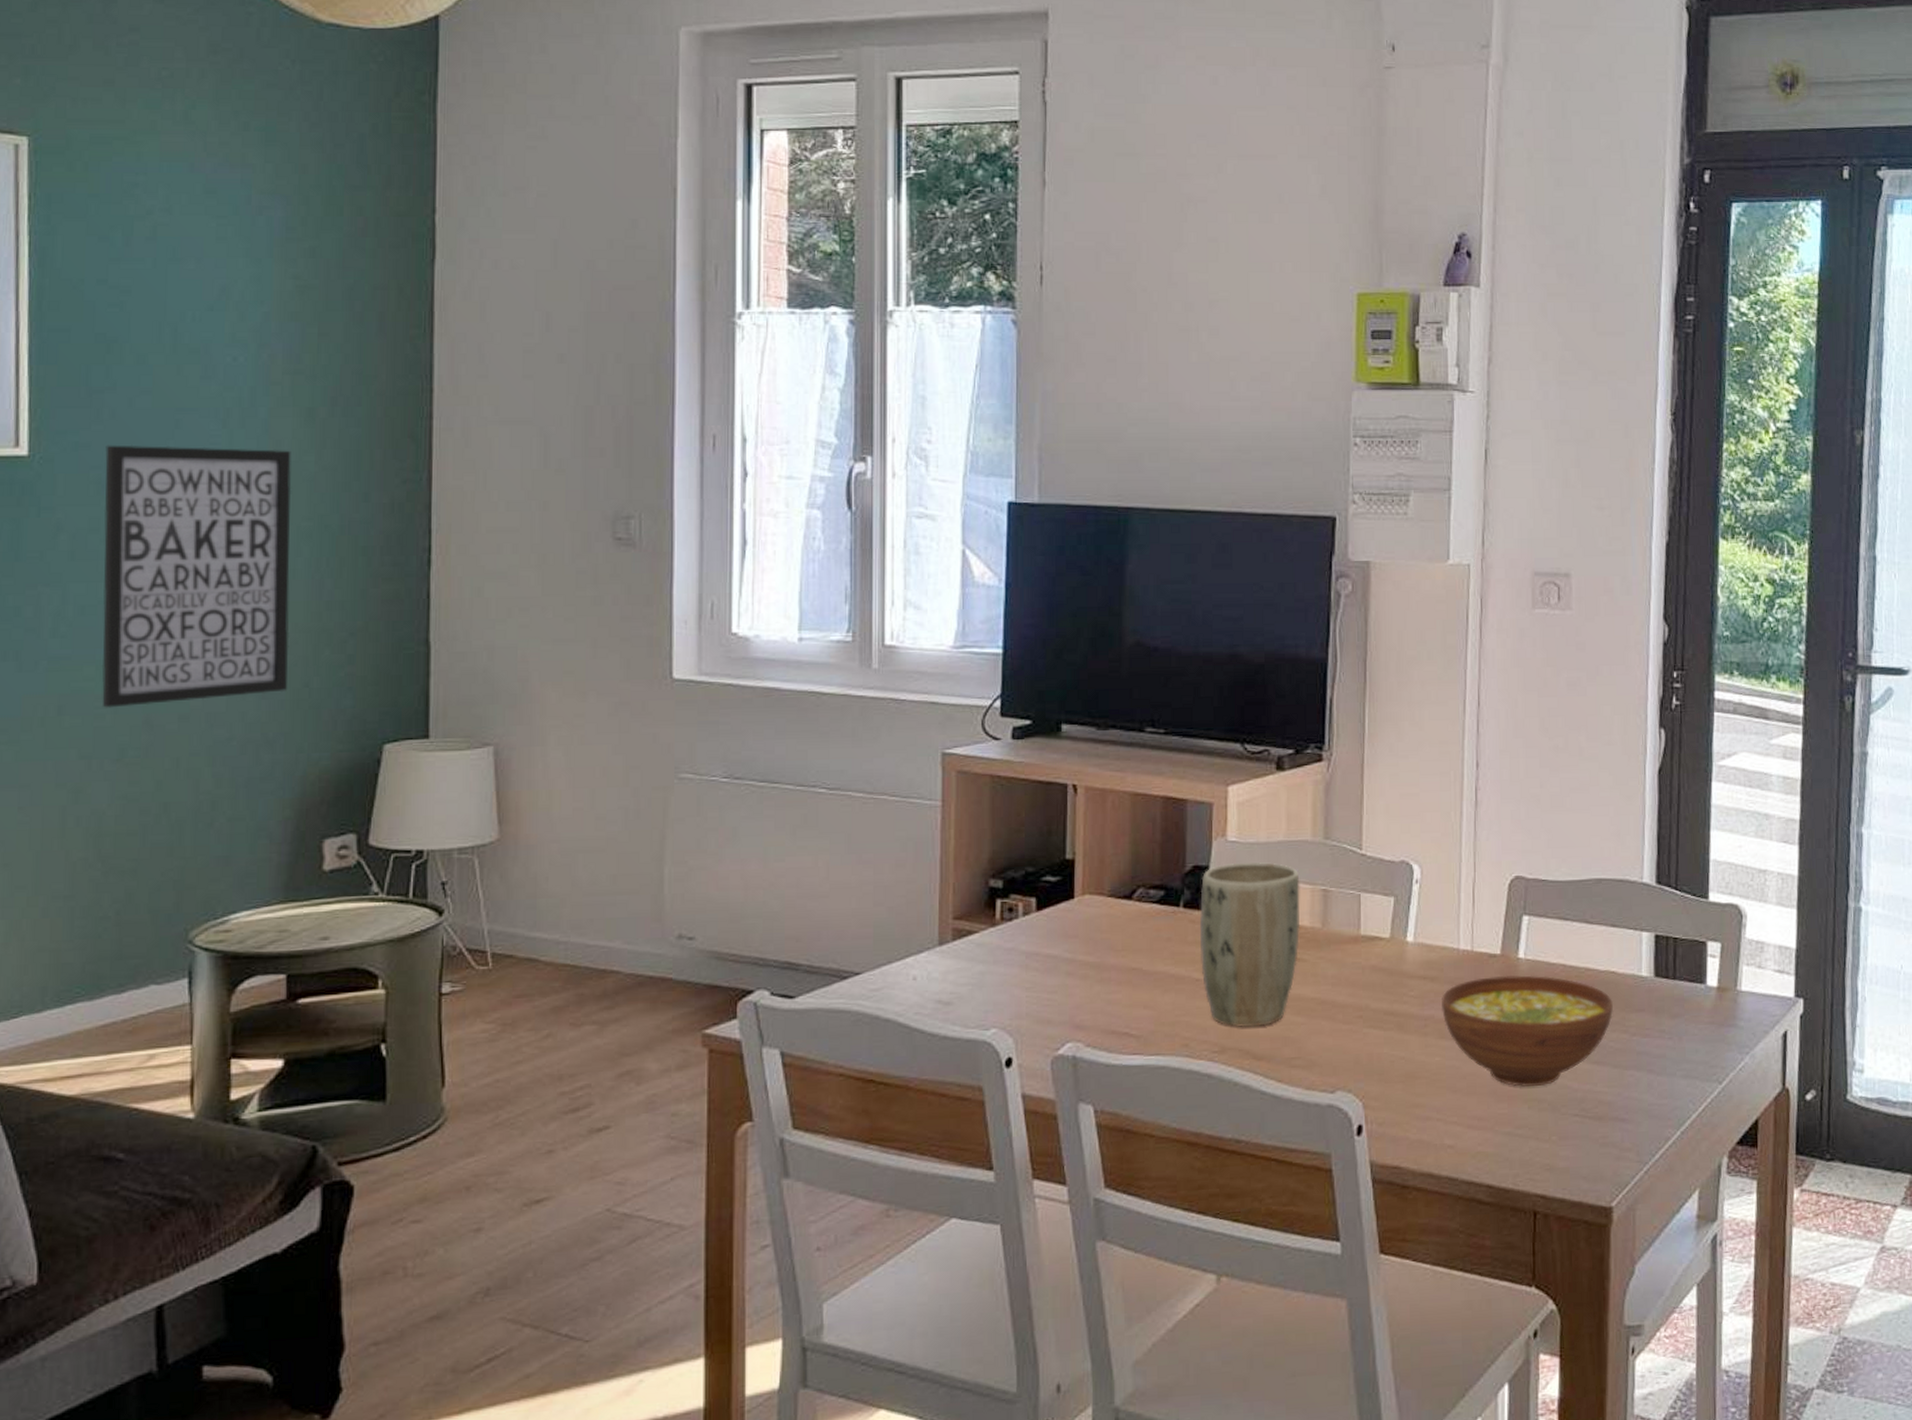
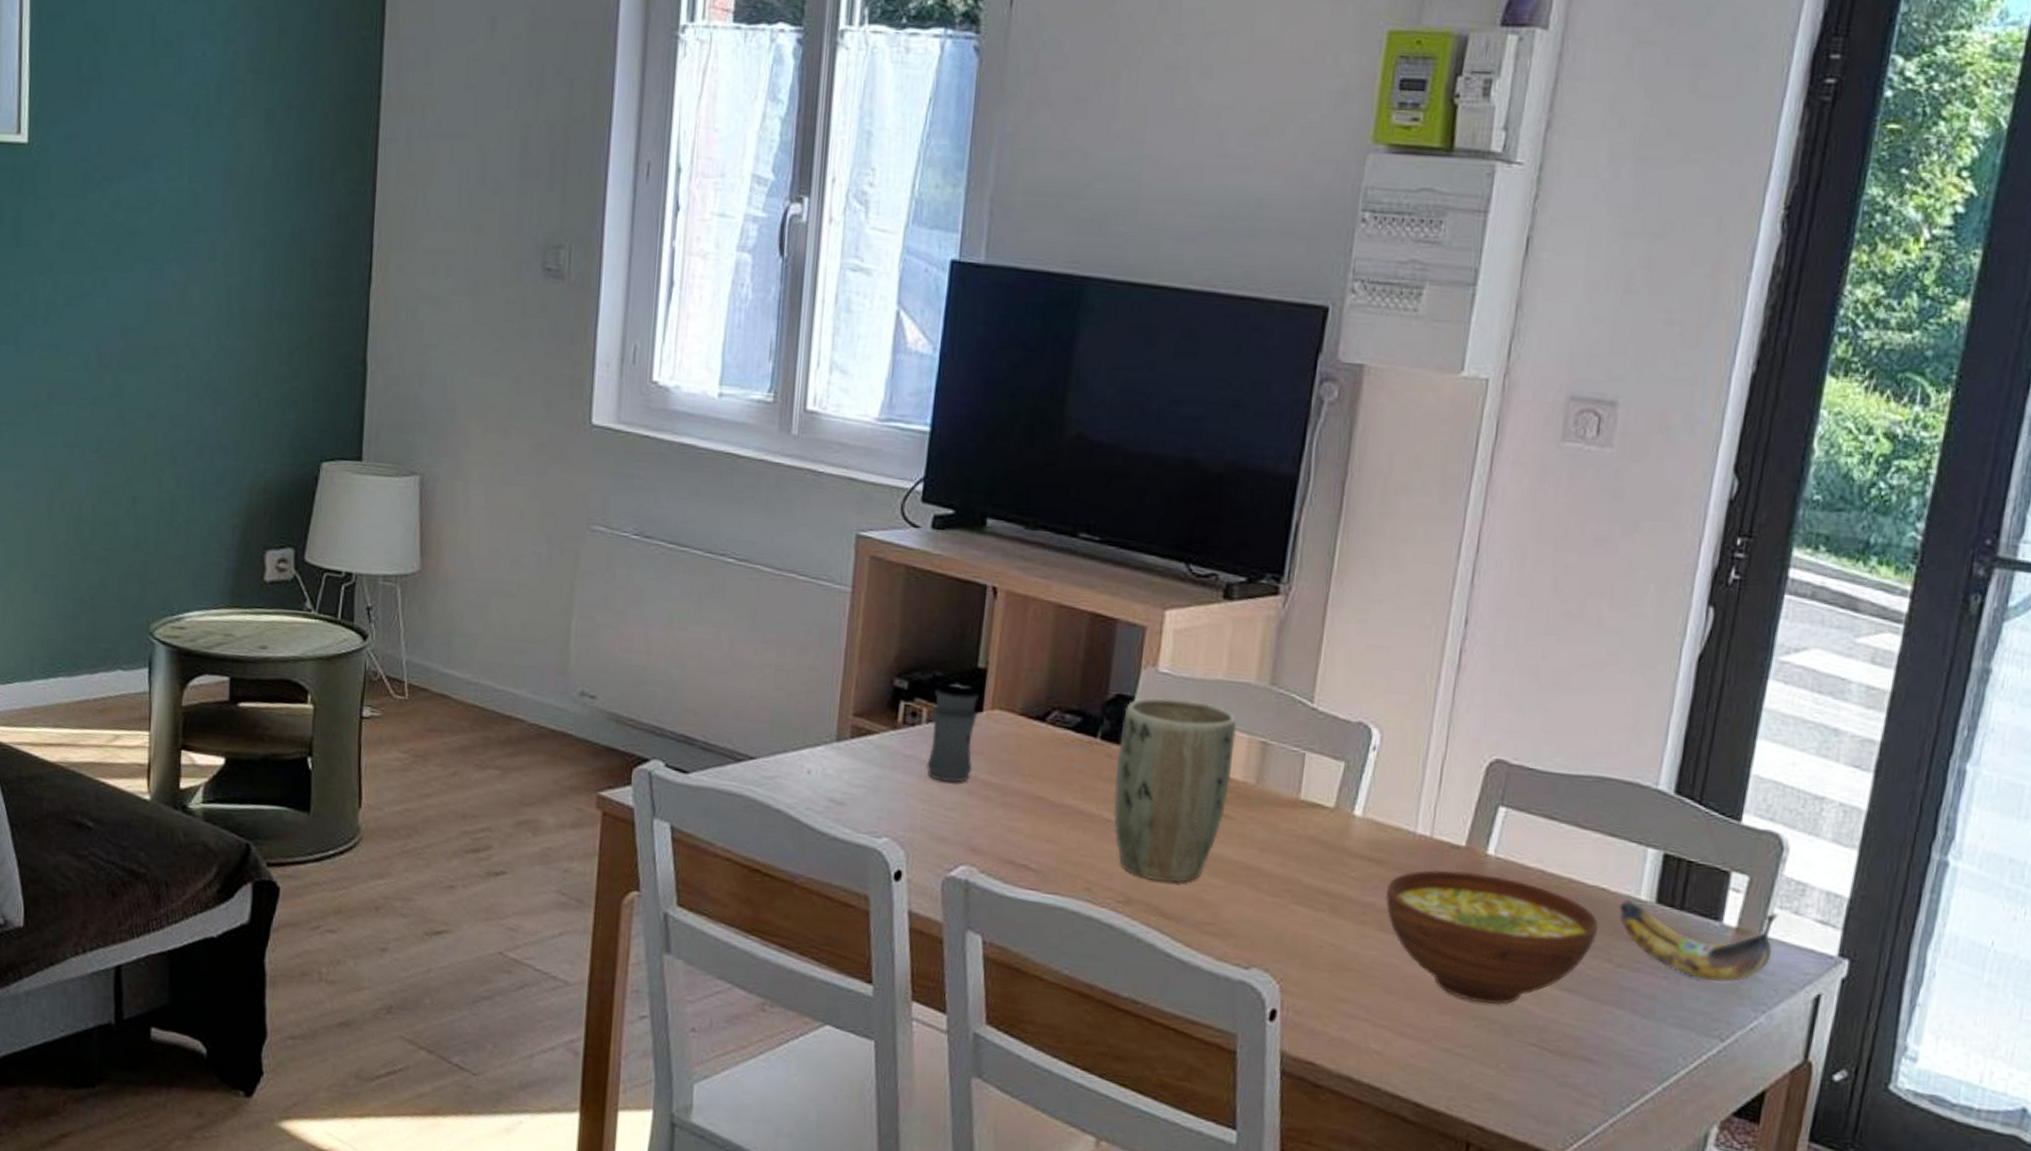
wall art: present [101,445,292,708] -> none [84,136,251,400]
jar: none [1027,877,1071,968] -> present [926,685,979,783]
banana: none [1627,969,1747,1036] -> present [1619,899,1779,982]

